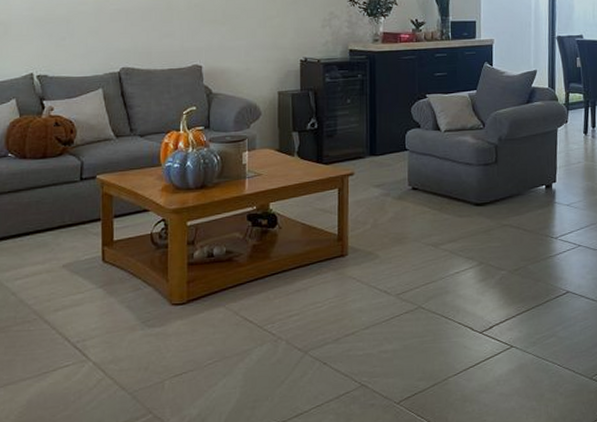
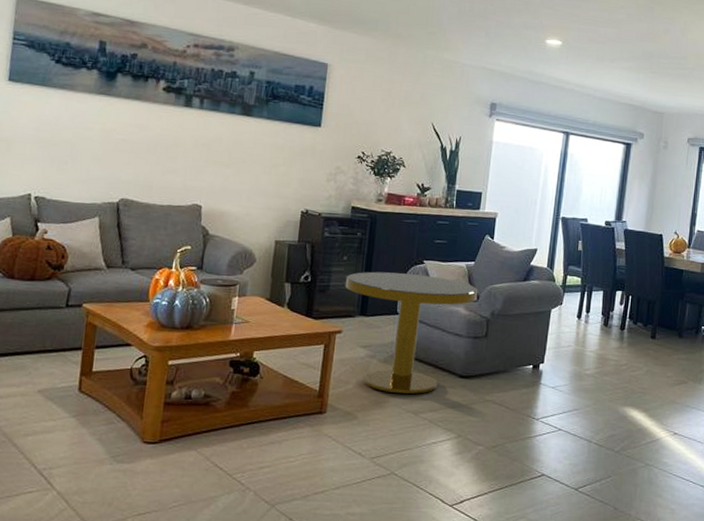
side table: none [351,109,484,228] -> present [345,271,478,394]

